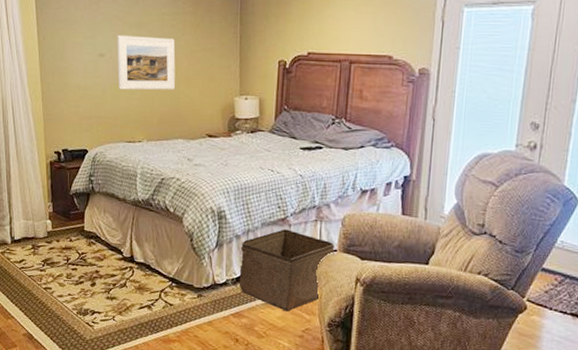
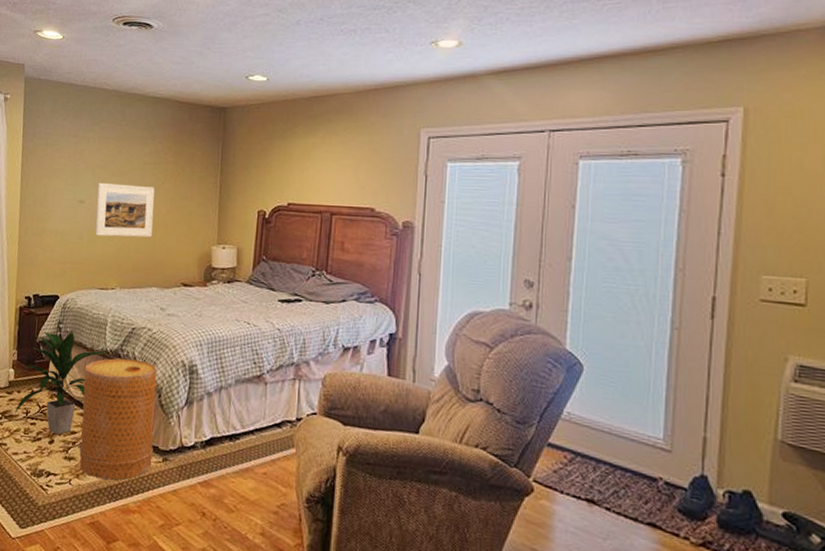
indoor plant: none [56,182,138,278] -> present [15,330,106,435]
basket: none [118,207,189,315] -> present [79,358,158,480]
storage bin: present [239,229,335,312] -> none [208,387,314,482]

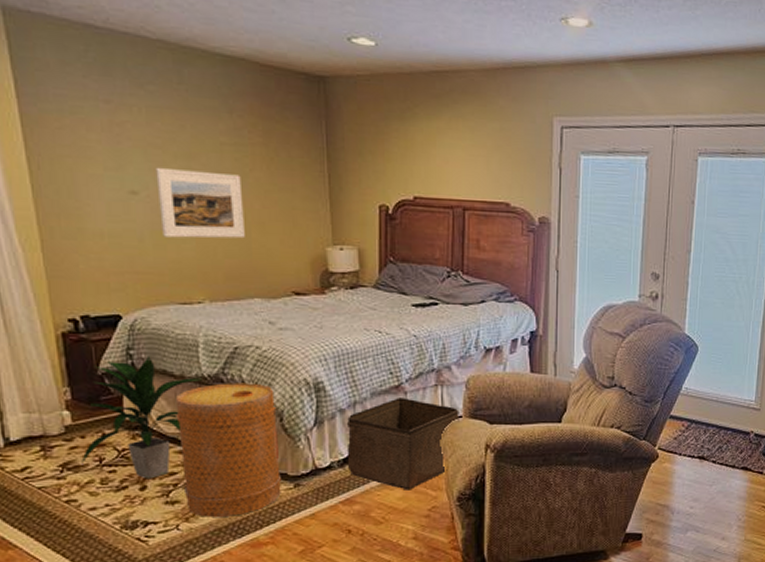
storage bin: none [208,387,314,482] -> present [346,398,459,490]

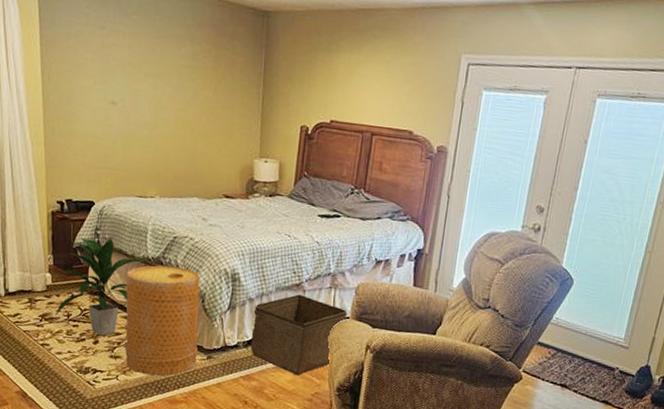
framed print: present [156,167,245,239] -> none [130,83,194,147]

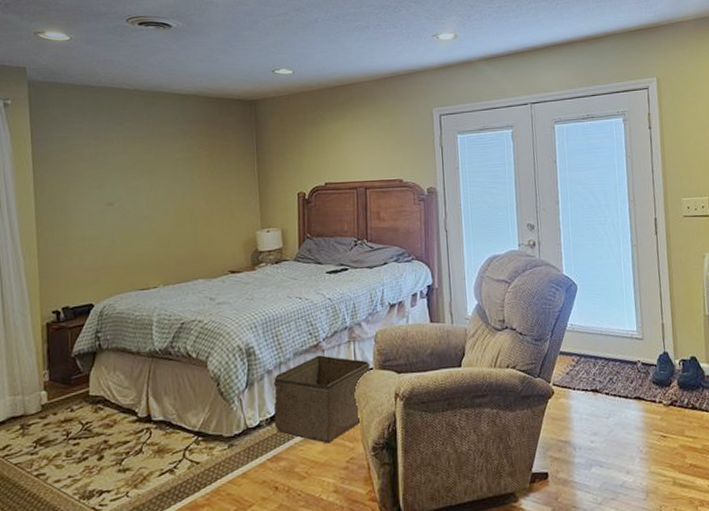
indoor plant: present [55,236,147,336] -> none [52,336,154,450]
basket: present [125,265,201,376] -> none [131,353,217,483]

